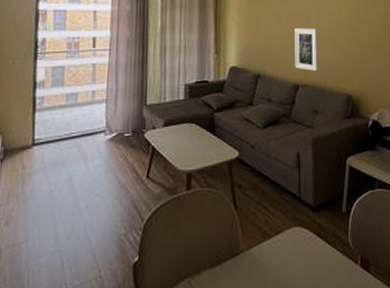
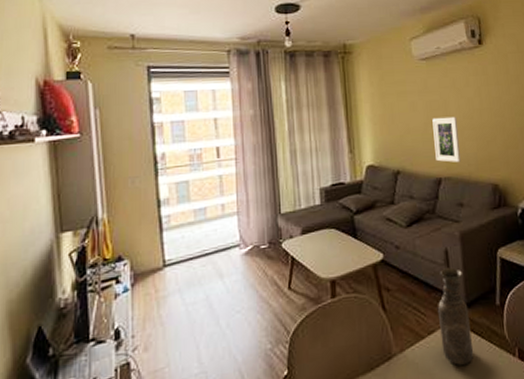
vase: none [285,171,318,268] -> present [437,267,474,365]

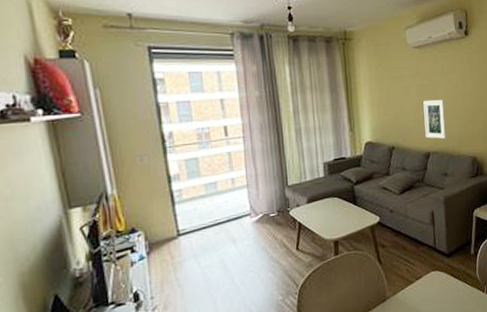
vase: present [437,267,474,365] -> none [424,226,452,302]

